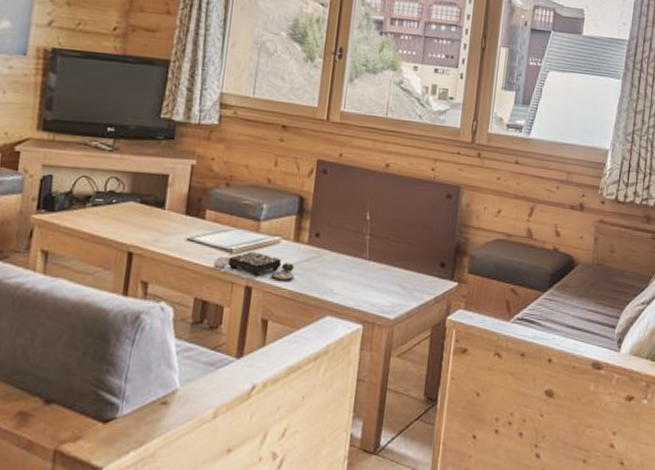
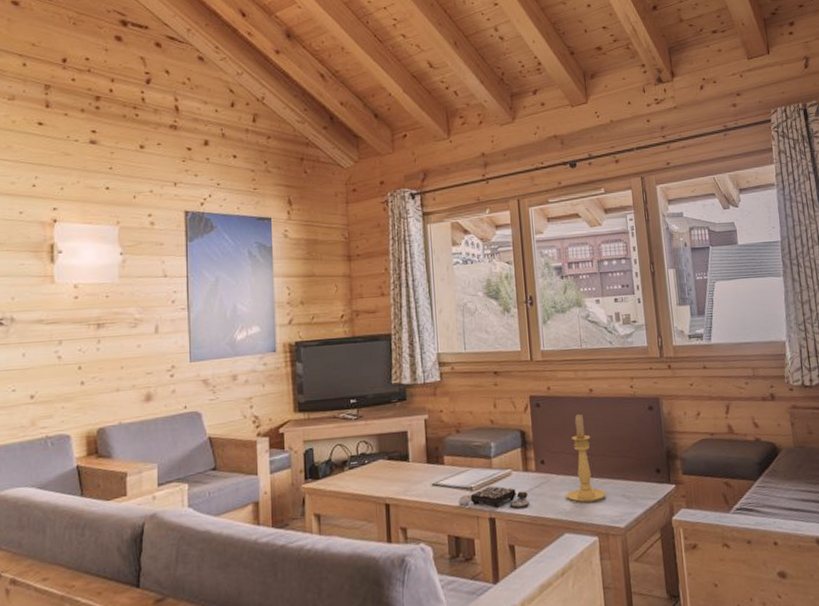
candle holder: none [337,188,381,287] -> present [566,413,606,503]

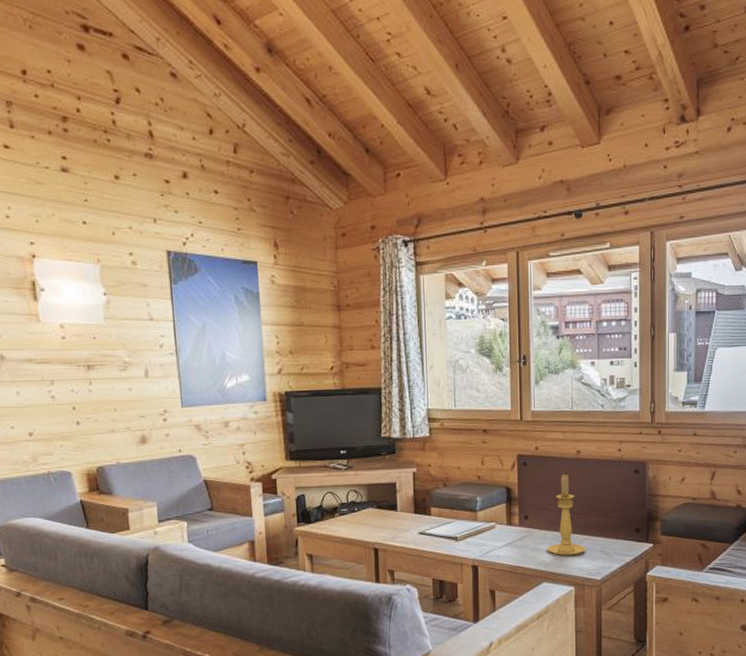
board game: present [459,486,530,508] -> none [444,537,512,558]

